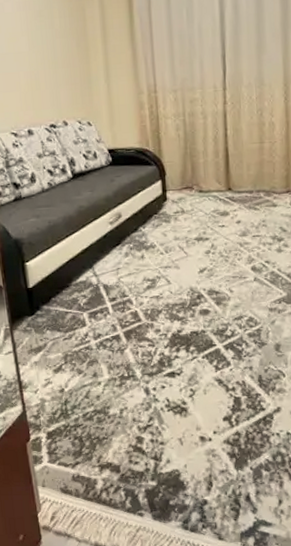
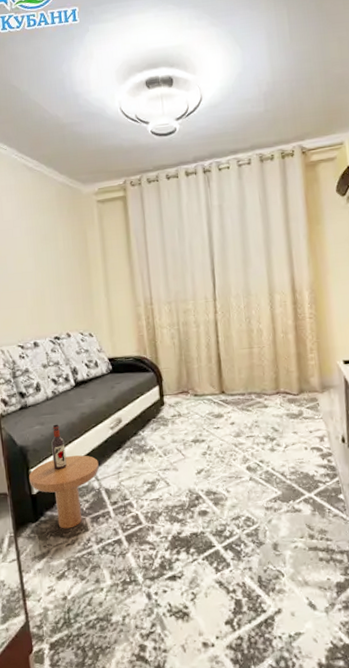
side table: none [24,217,97,323] -> present [29,424,99,529]

